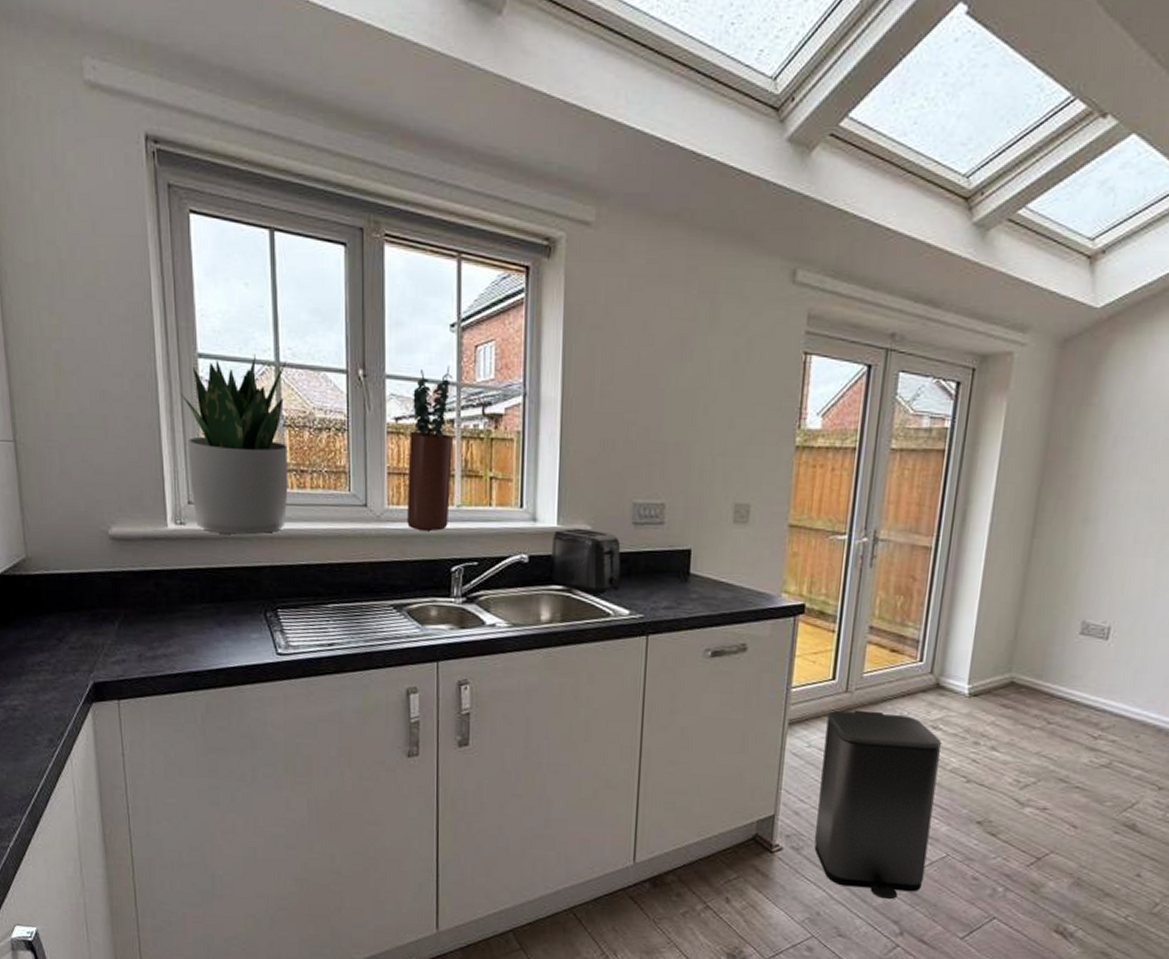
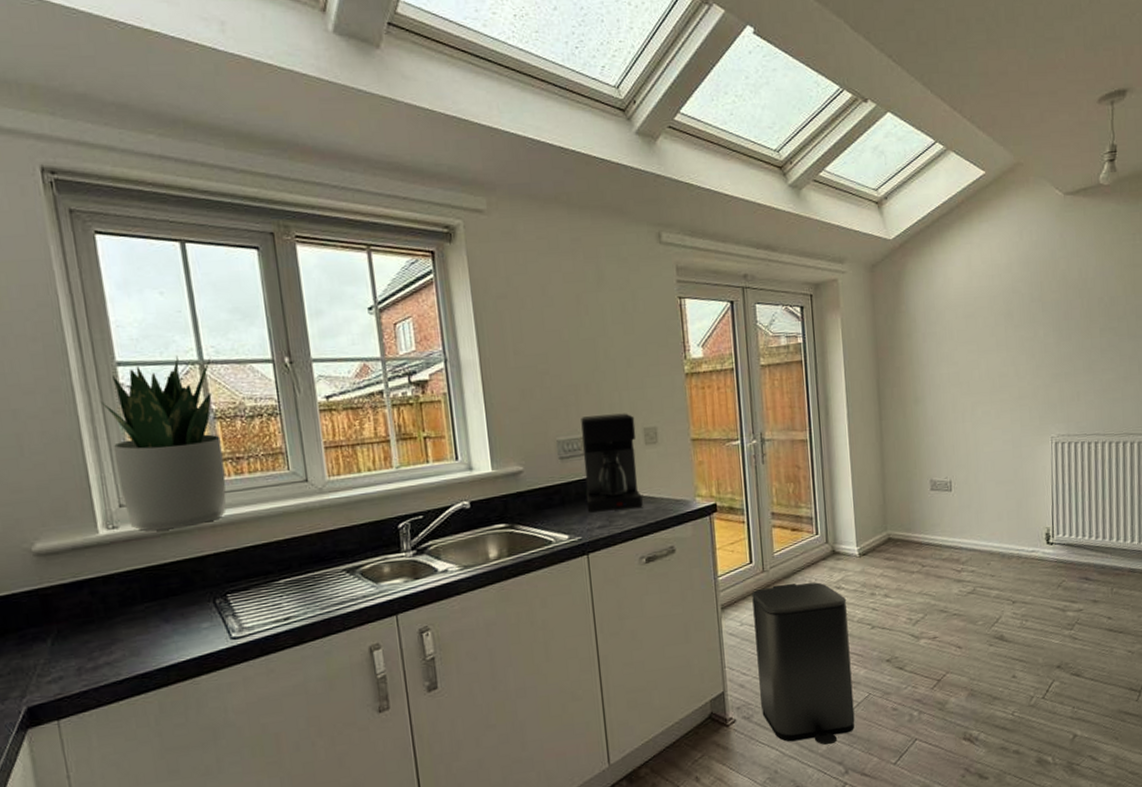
vase: present [407,366,454,531] -> none [340,344,390,496]
toaster: present [547,527,622,595] -> none [489,469,558,527]
coffee maker: none [655,480,726,594] -> present [581,413,643,513]

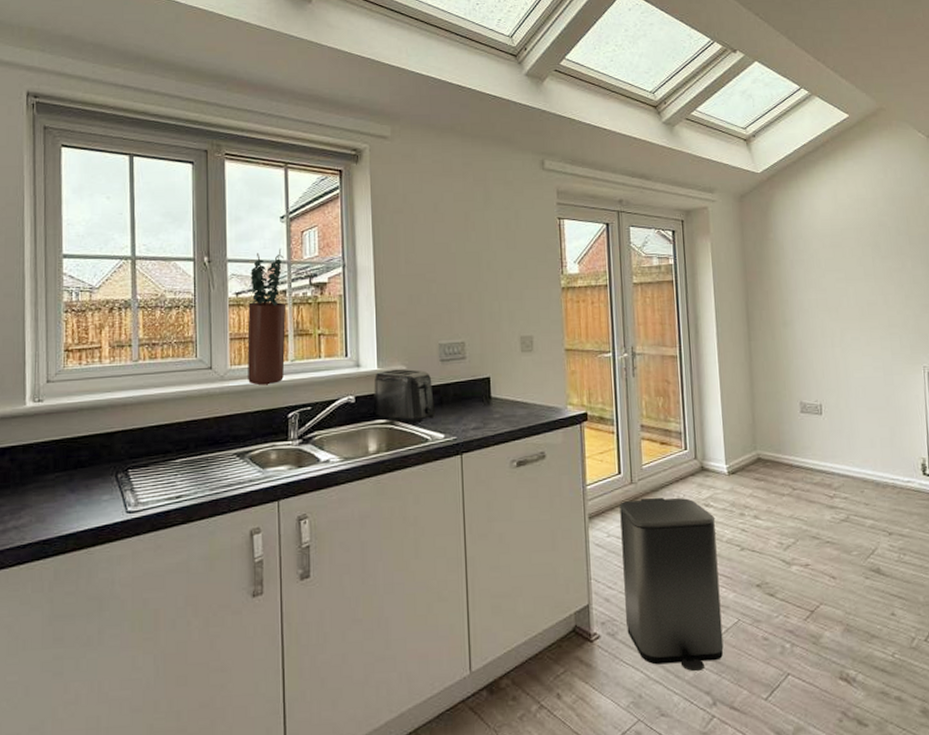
planter: present [100,355,227,532] -> none [44,250,142,406]
vase: none [340,344,390,496] -> present [247,248,287,384]
toaster: none [489,469,558,527] -> present [372,369,436,425]
coffee maker: present [581,413,643,513] -> none [462,321,516,414]

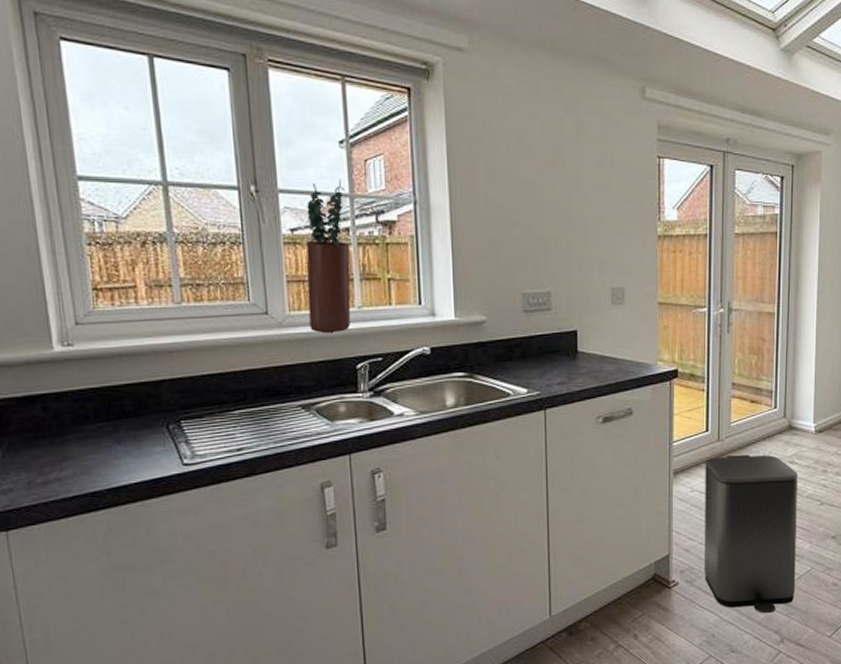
toaster: present [372,369,436,425] -> none [449,319,518,378]

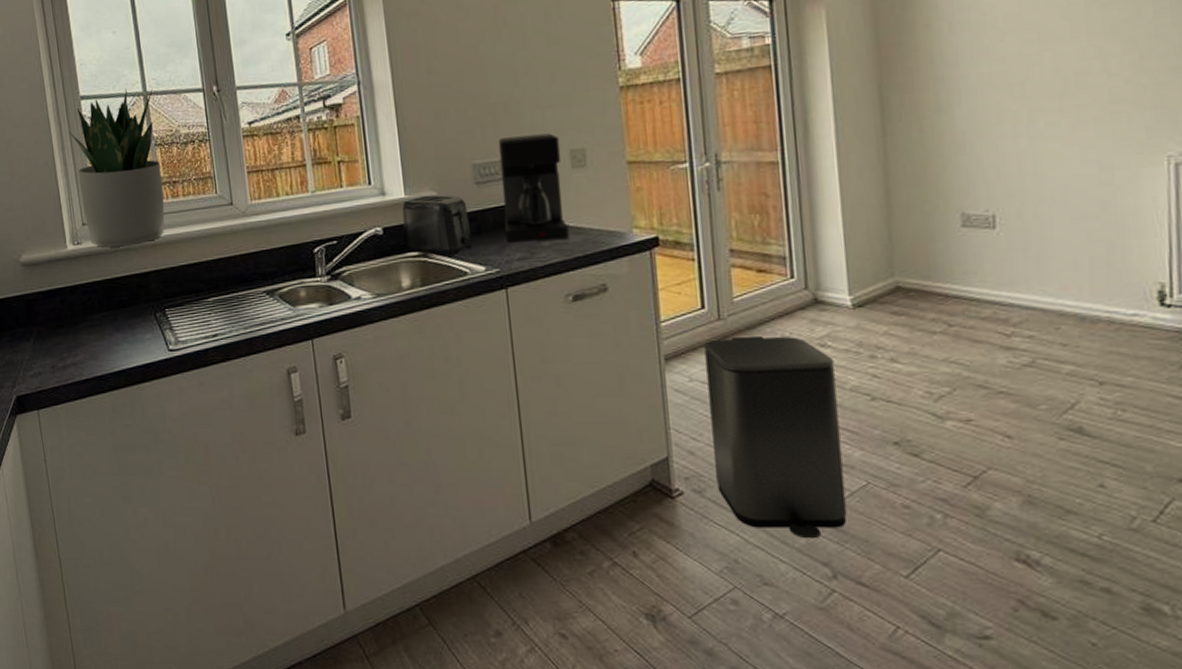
planter: none [59,174,185,352] -> present [68,87,165,248]
vase: present [306,179,351,332] -> none [261,69,306,219]
toaster: none [449,319,518,378] -> present [402,195,474,257]
coffee maker: none [547,271,604,368] -> present [498,133,569,243]

